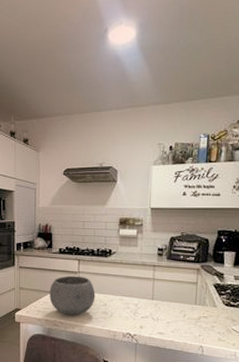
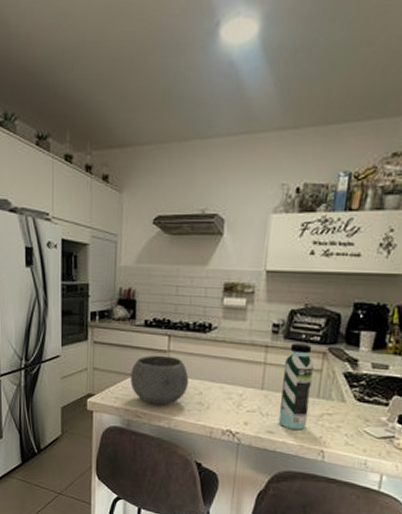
water bottle: none [166,262,191,331] -> present [278,343,314,431]

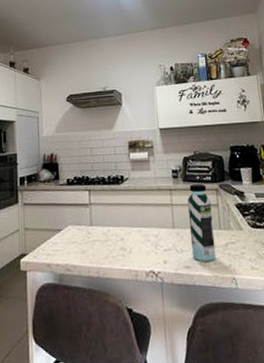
bowl: present [130,355,189,406] -> none [59,208,111,256]

